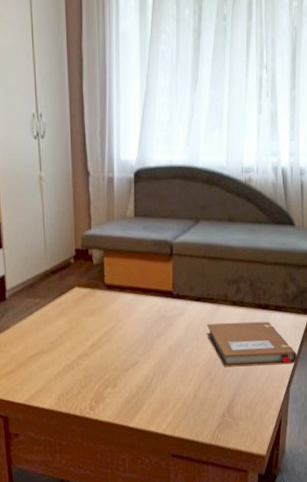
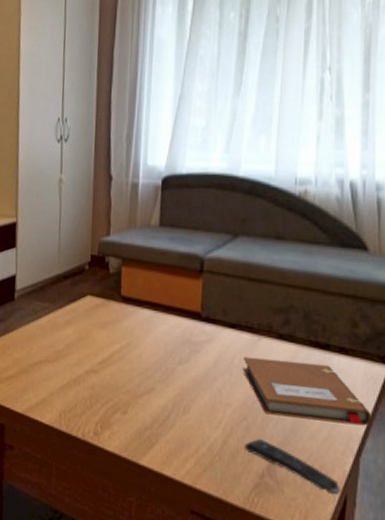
remote control: none [210,387,278,420] -> present [245,438,341,496]

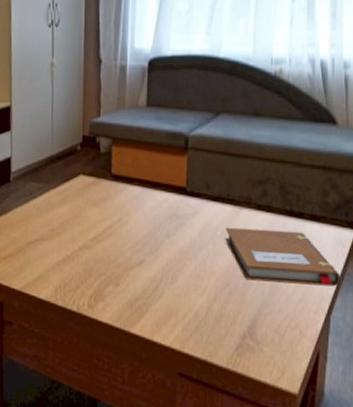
remote control: present [245,438,341,496] -> none [228,302,314,352]

